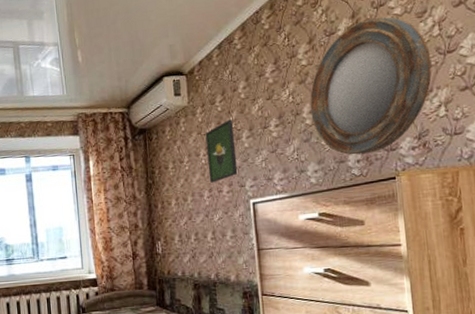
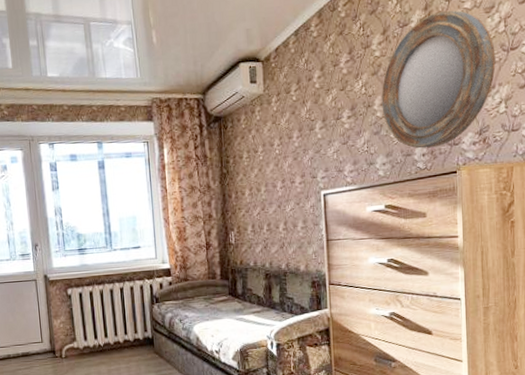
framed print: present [205,119,238,183] -> none [279,109,310,174]

